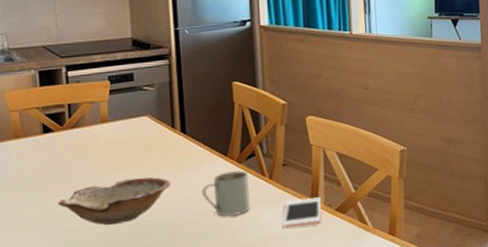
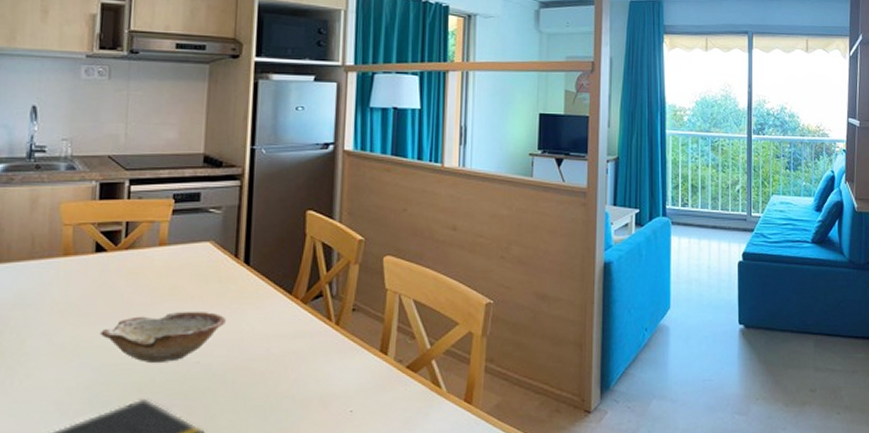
mug: present [202,170,250,217] -> none [259,311,313,364]
cell phone: present [282,197,322,229] -> none [344,351,392,384]

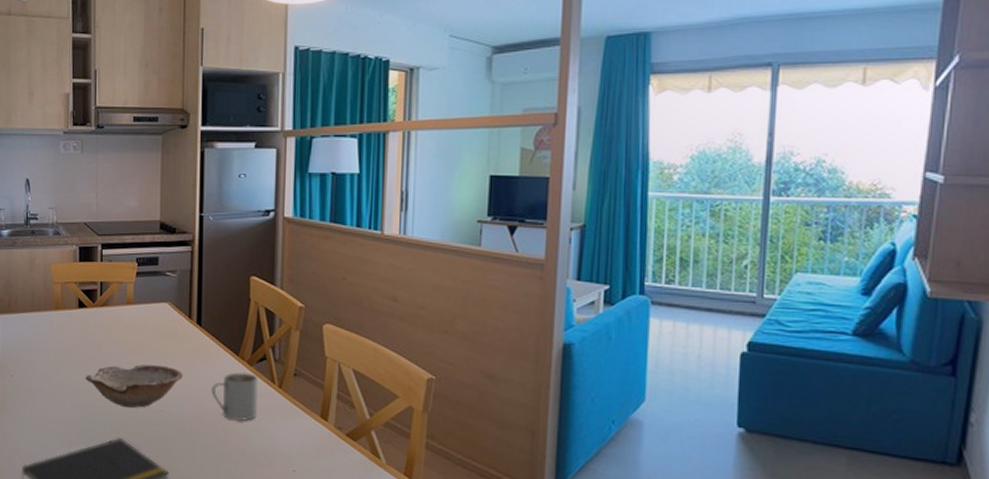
mug: none [259,311,313,364] -> present [211,371,258,421]

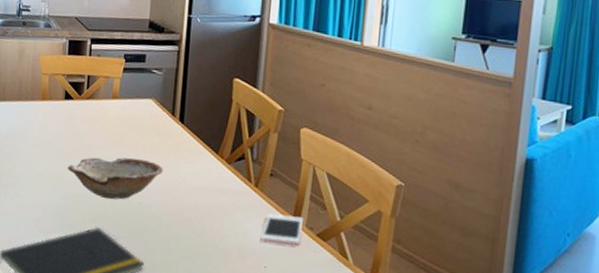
mug: present [211,371,258,421] -> none [189,169,235,217]
cell phone: none [287,415,332,447] -> present [260,213,304,246]

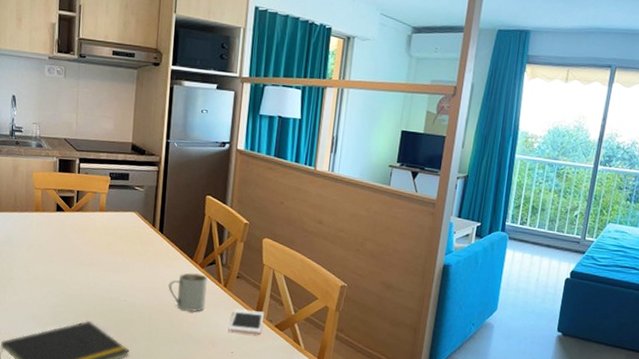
bowl: present [68,157,163,200] -> none [60,261,145,298]
mug: none [189,169,235,217] -> present [168,272,208,312]

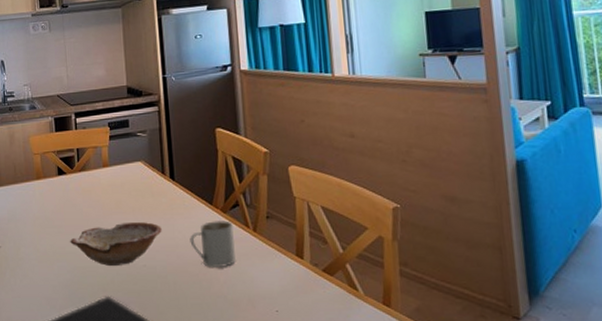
bowl: none [60,261,145,298] -> present [70,222,162,267]
cell phone: present [228,309,265,335] -> none [267,255,308,286]

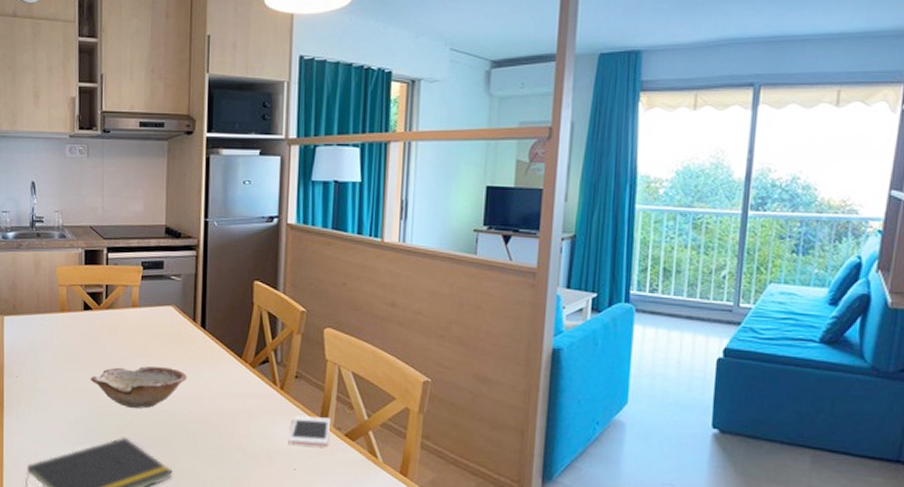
mug: present [190,219,236,267] -> none [214,373,260,421]
cell phone: none [267,255,308,286] -> present [288,415,332,447]

